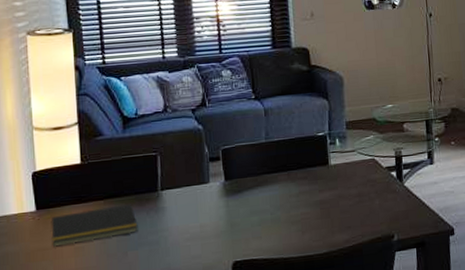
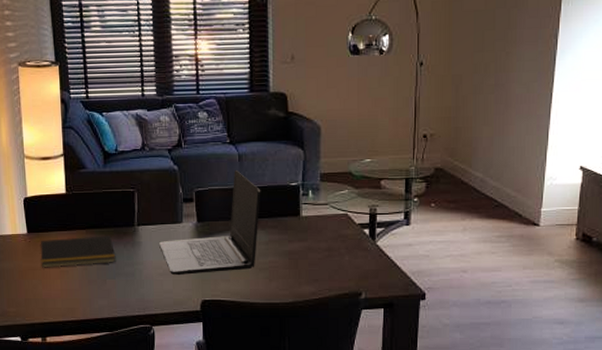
laptop: none [185,124,289,238] -> present [159,169,261,275]

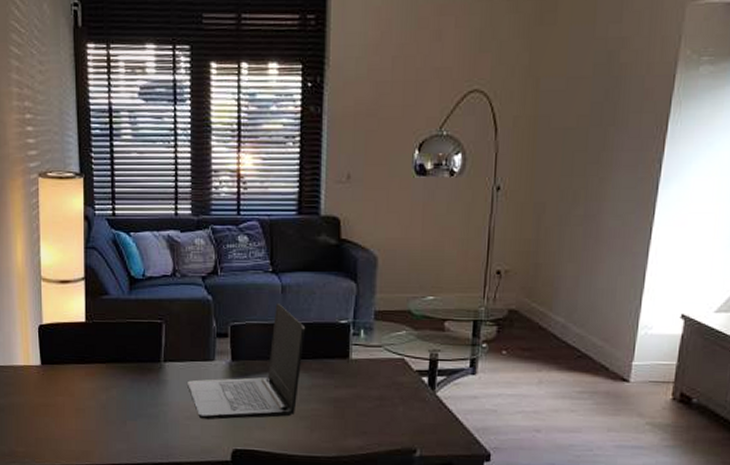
notepad: present [40,236,116,268] -> none [54,371,138,405]

